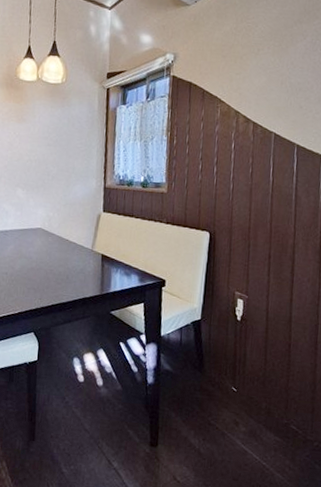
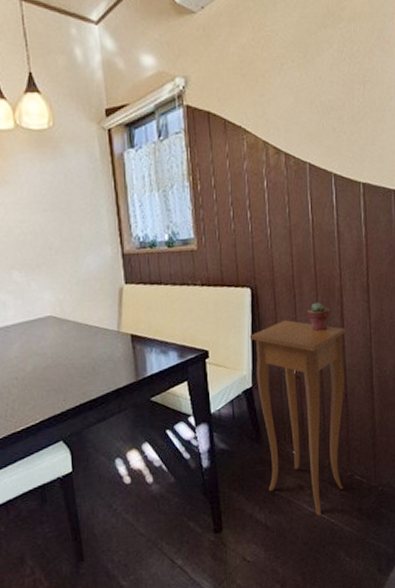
side table: none [203,265,296,456] -> present [249,319,347,516]
potted succulent: none [258,254,282,282] -> present [306,302,330,331]

